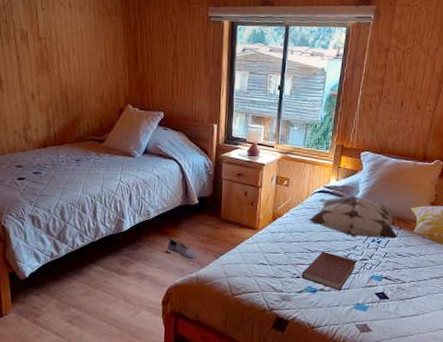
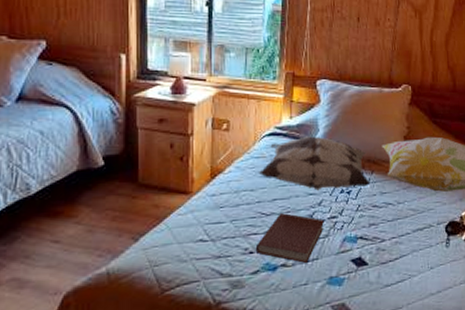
shoe: present [165,237,199,261] -> none [57,218,109,251]

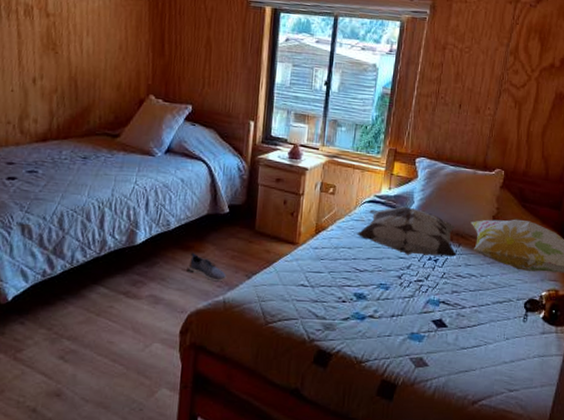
shoe: none [57,218,109,251] -> present [187,252,227,282]
book: present [255,213,324,263] -> none [347,271,411,317]

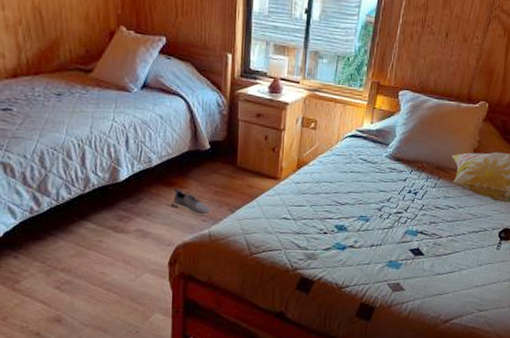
decorative pillow: present [356,206,457,257] -> none [337,140,437,190]

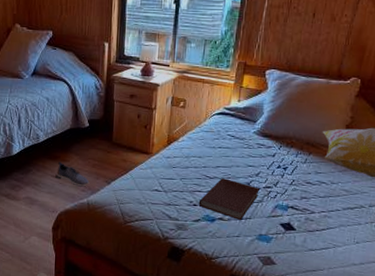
book: none [329,204,390,247] -> present [198,178,260,220]

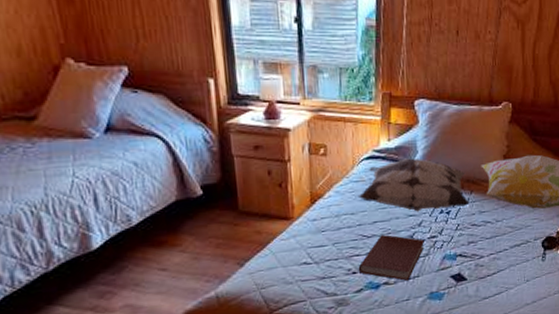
shoe: present [55,161,90,187] -> none [164,247,215,277]
decorative pillow: none [206,117,307,165] -> present [357,158,470,212]

